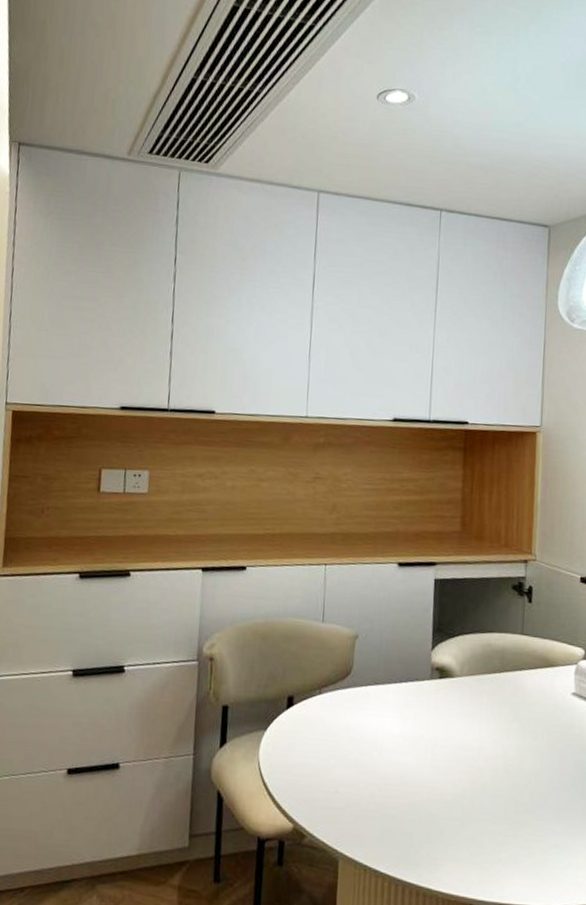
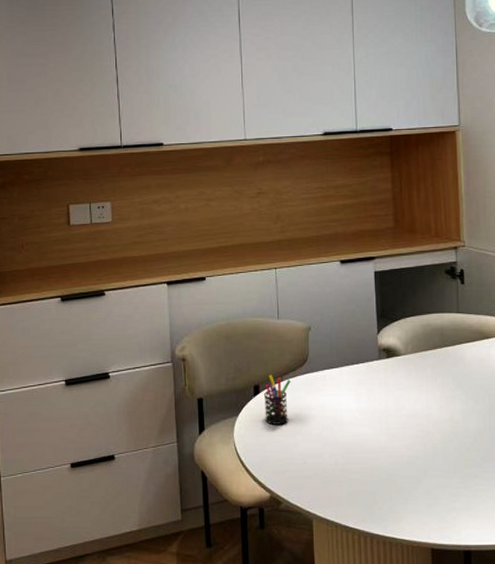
pen holder: none [296,685,330,745] -> present [263,374,291,425]

